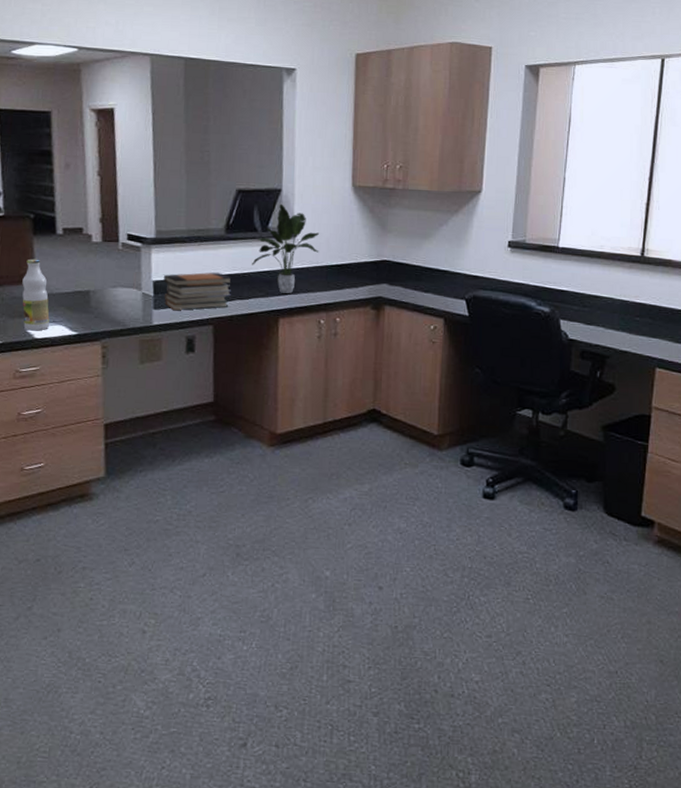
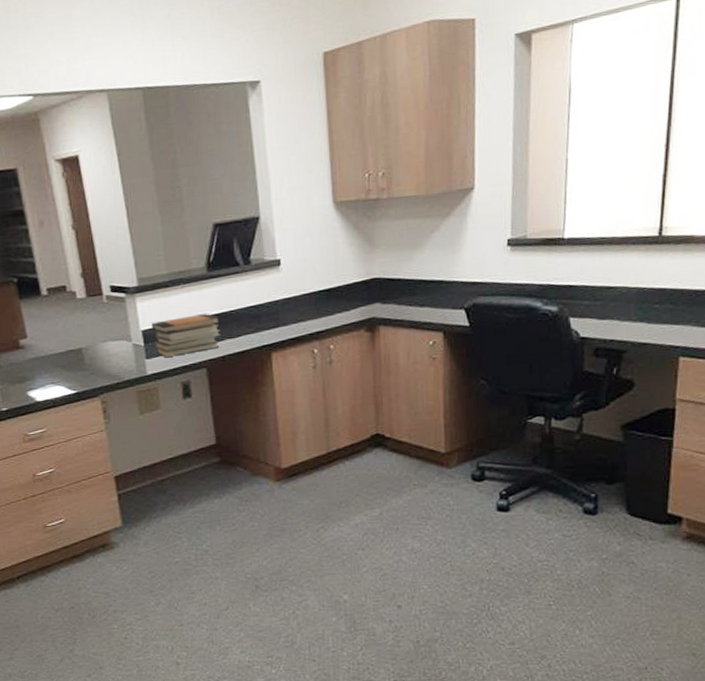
bottle: present [22,258,50,331] -> none [16,322,48,395]
potted plant: present [252,204,319,293] -> none [238,232,305,327]

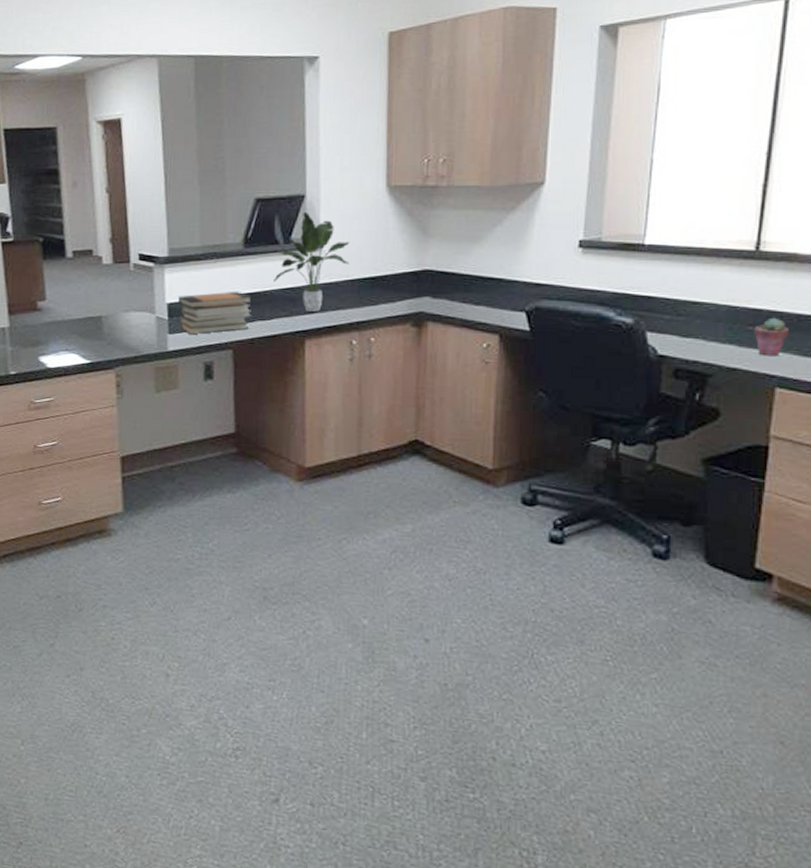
potted plant: none [238,232,305,327] -> present [274,211,350,312]
potted succulent: none [660,294,689,330] -> present [754,317,788,356]

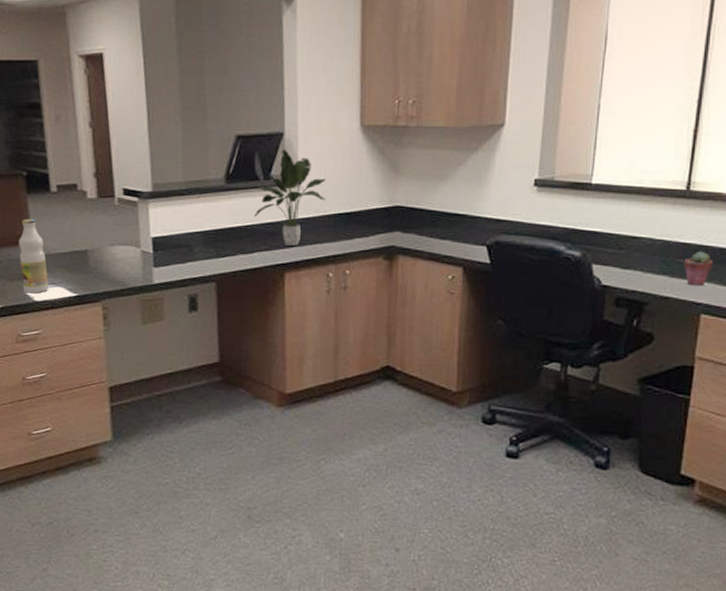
bottle: none [33,284,62,360] -> present [19,218,48,294]
book stack: present [178,291,253,334] -> none [163,225,235,267]

